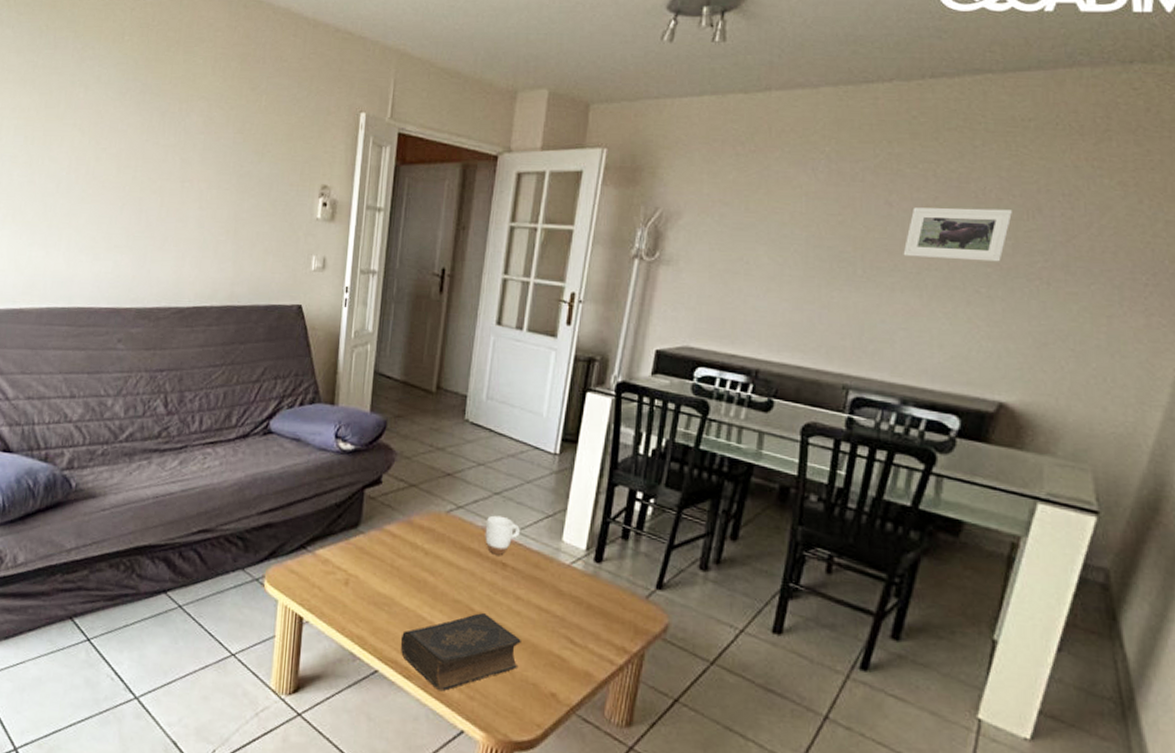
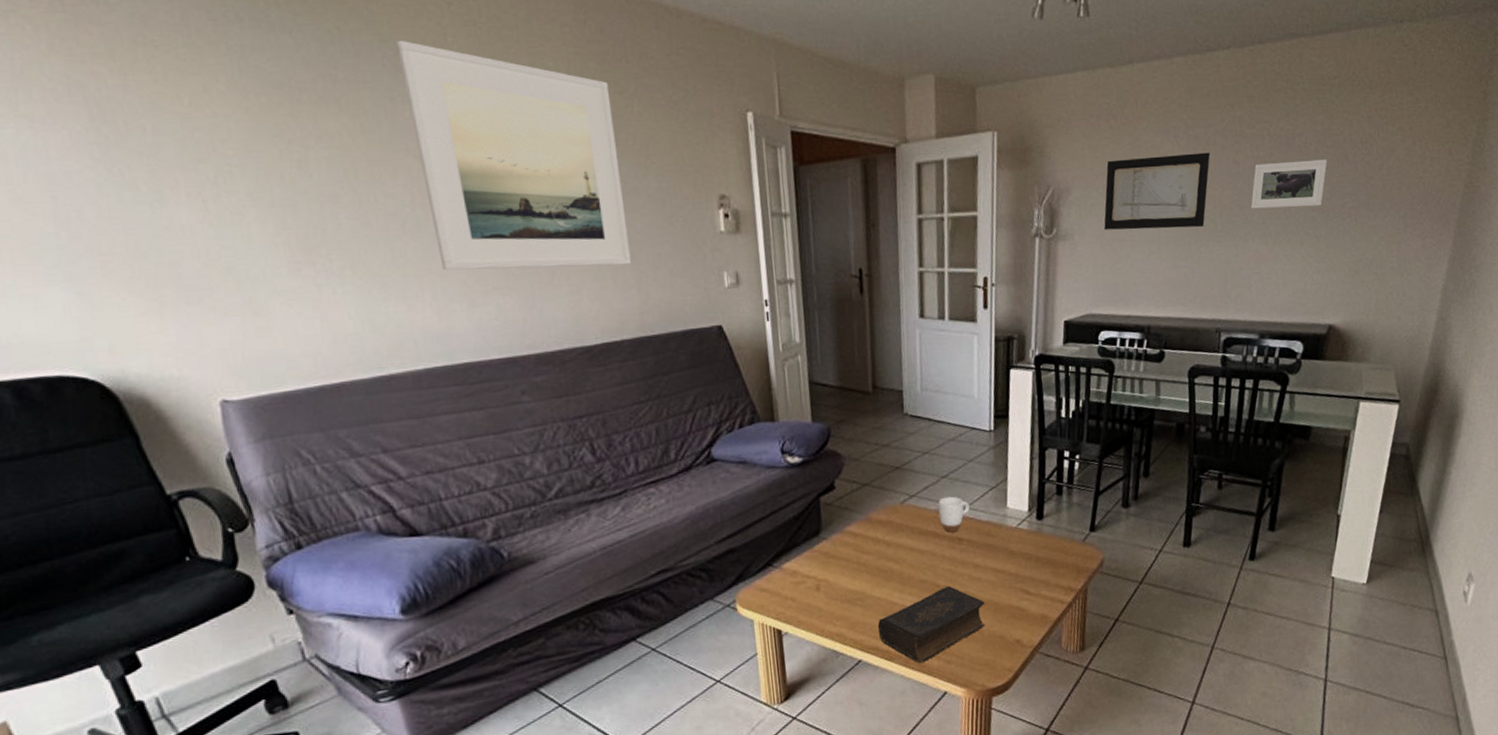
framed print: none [79,36,244,239] -> present [397,40,632,271]
wall art: none [716,187,856,270] -> present [1104,152,1211,230]

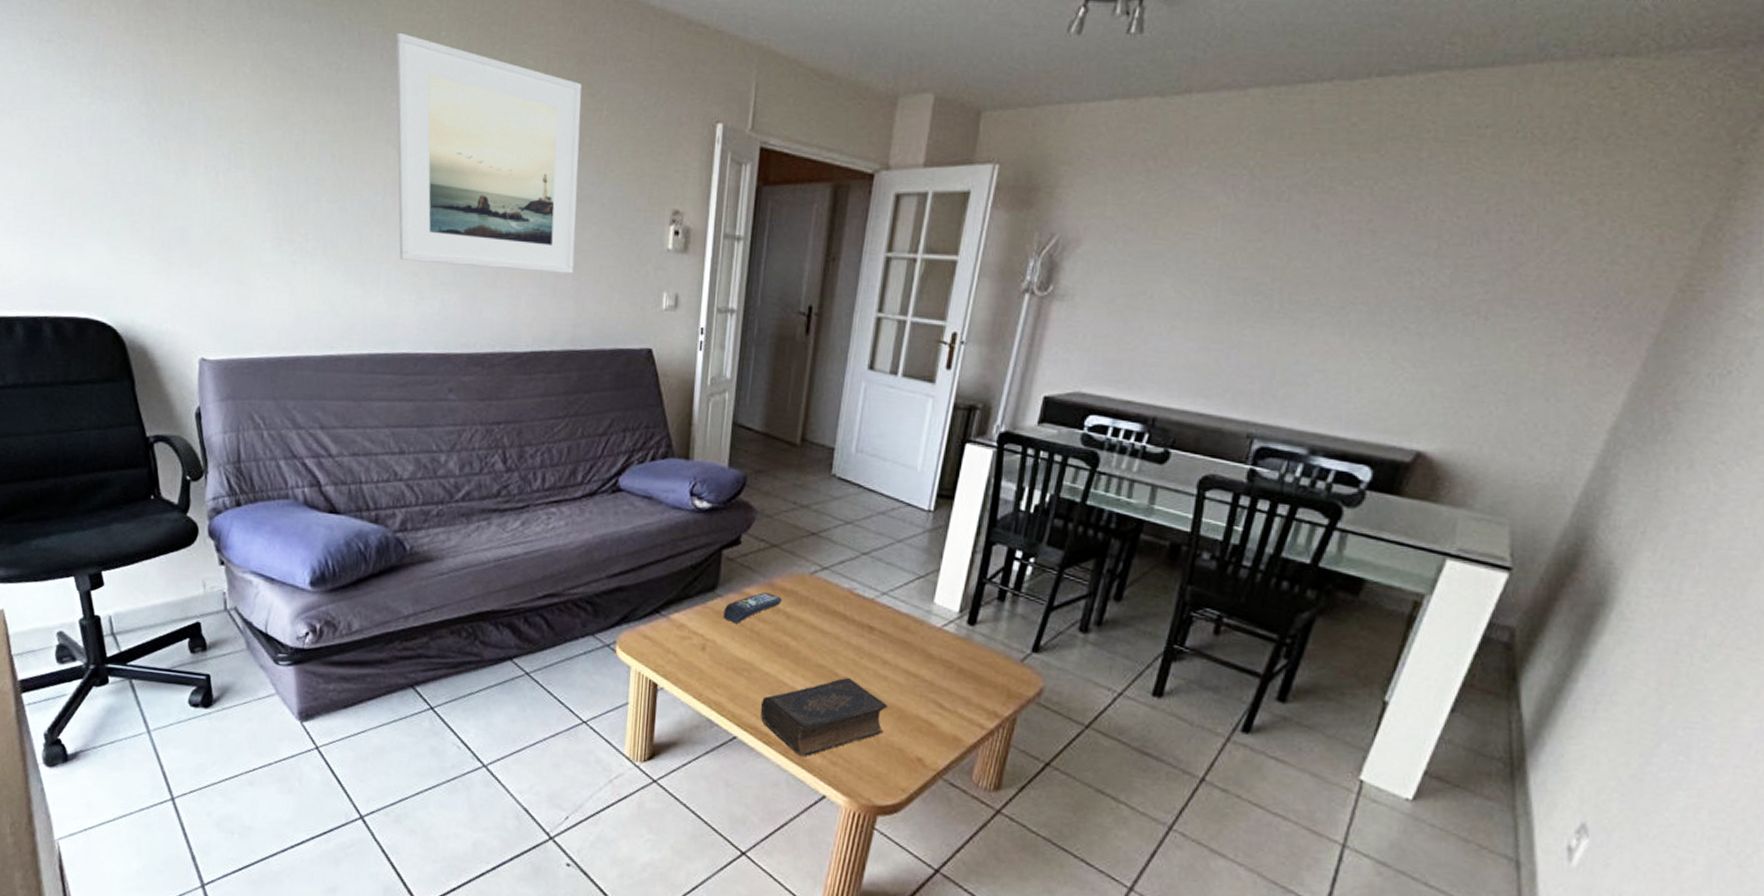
remote control: none [830,527,881,560] -> present [723,592,783,623]
mug: present [938,496,970,532] -> none [851,576,889,618]
wall art: present [1104,152,1211,230] -> none [1116,209,1280,304]
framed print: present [1251,159,1327,209] -> none [1327,231,1454,294]

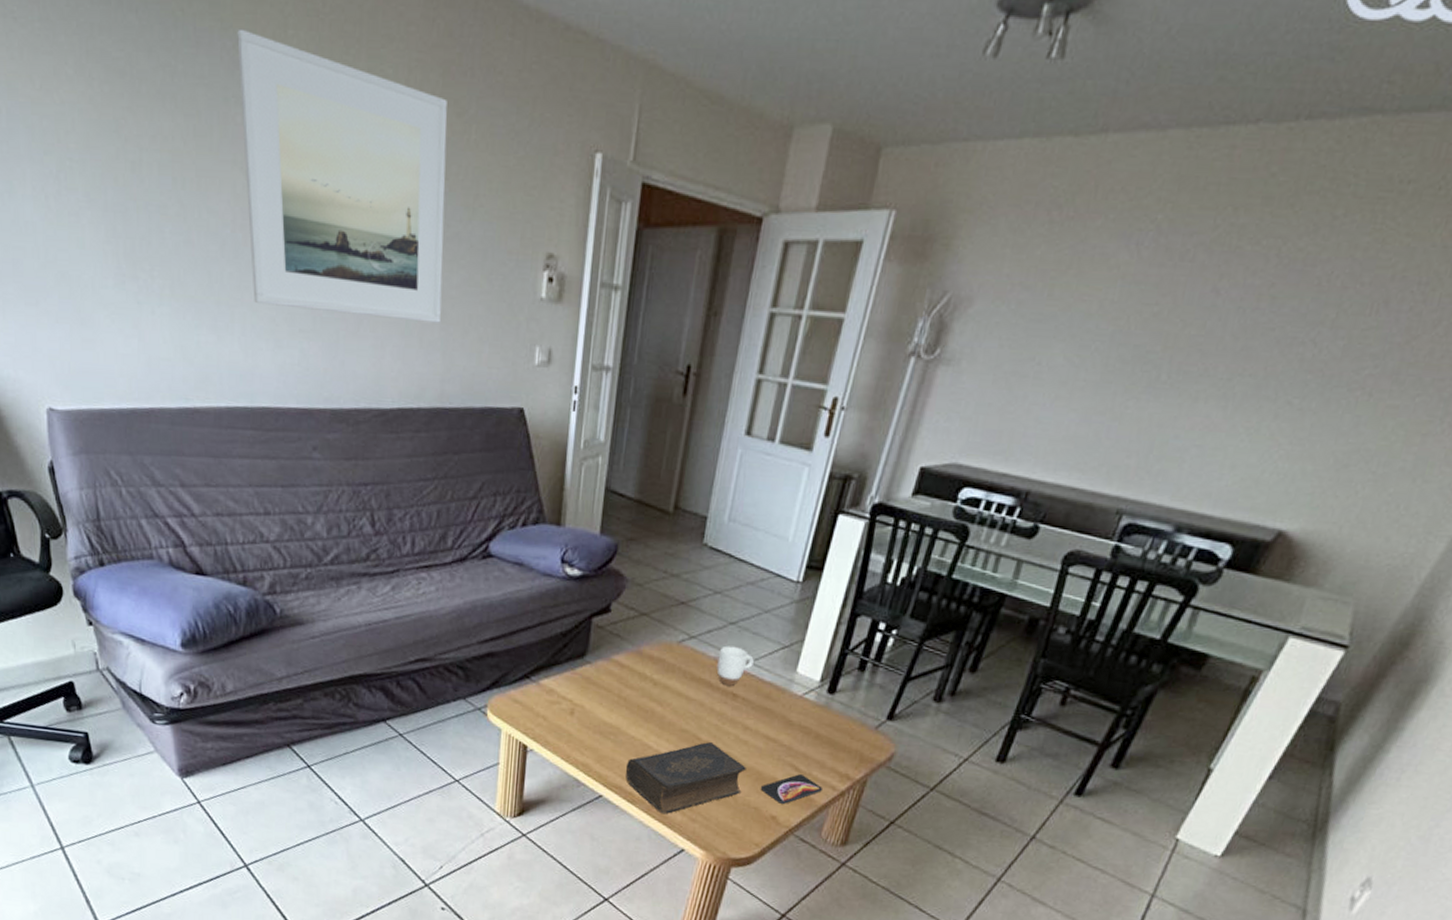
remote control: present [723,592,783,623] -> none [591,660,650,689]
mug: none [851,576,889,618] -> present [716,645,754,686]
smartphone: none [903,712,970,744] -> present [760,774,822,804]

